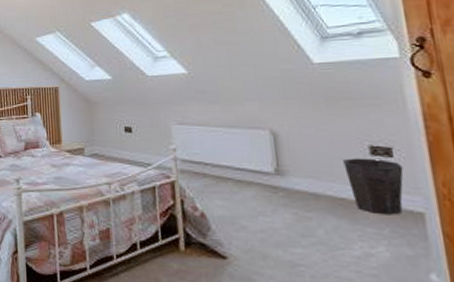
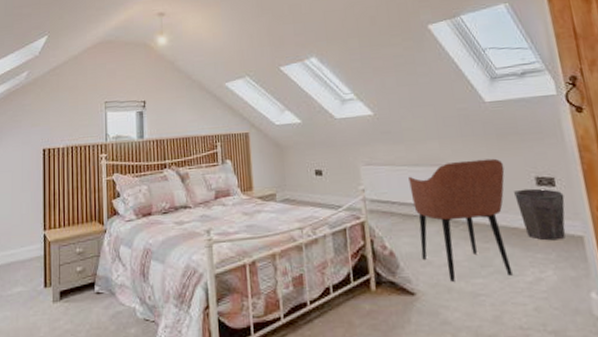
armchair: none [224,124,337,249] -> present [408,158,513,282]

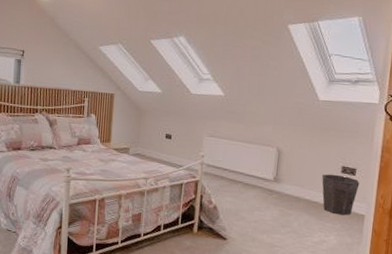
armchair: present [408,158,513,282] -> none [238,145,320,236]

